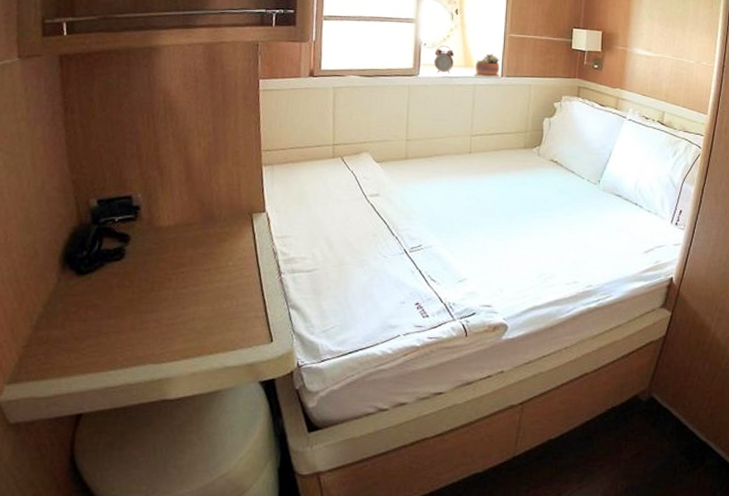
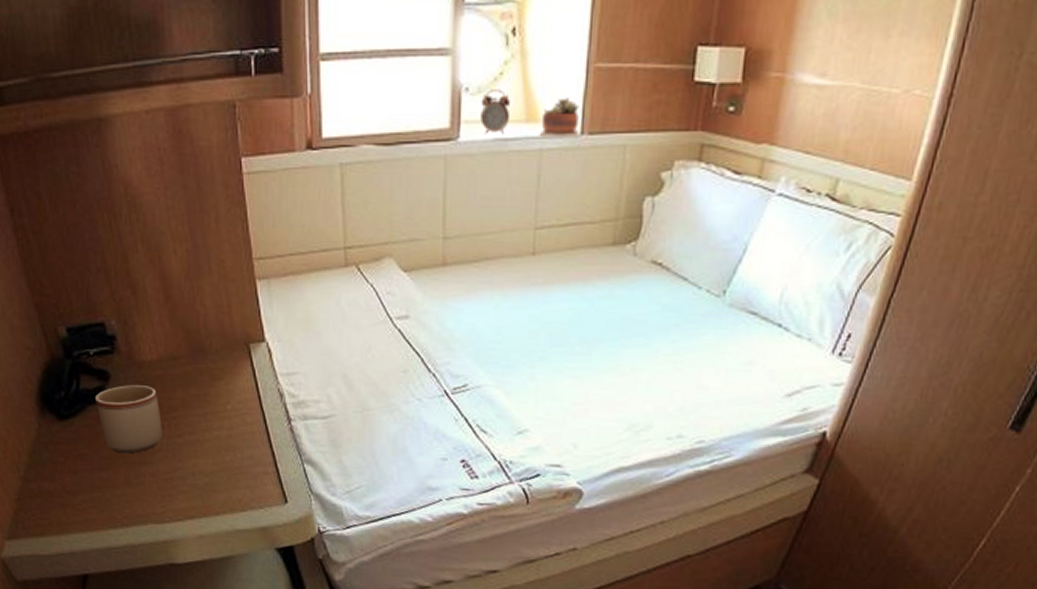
mug: none [113,246,171,303] -> present [95,385,163,454]

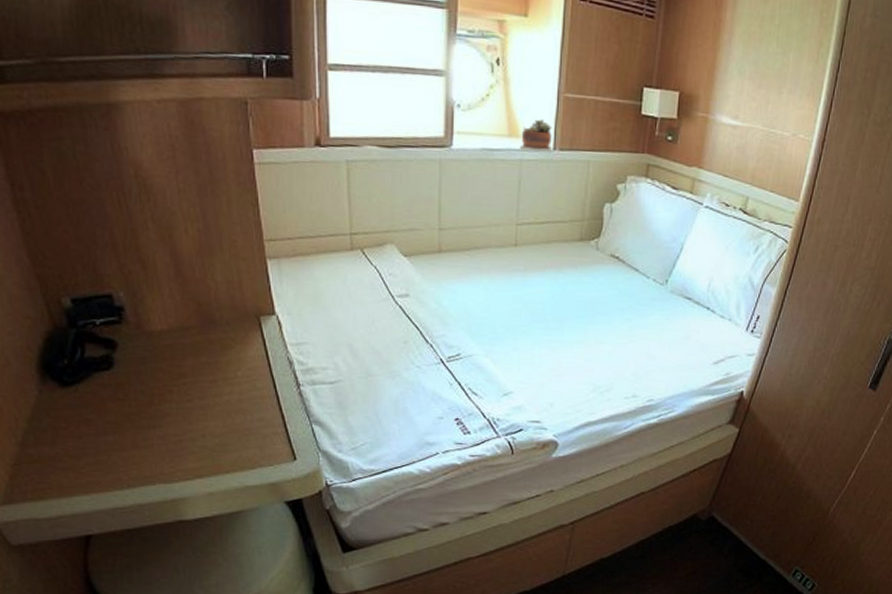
mug: present [95,385,163,454] -> none [101,353,172,418]
alarm clock: present [480,89,511,134] -> none [470,107,496,145]

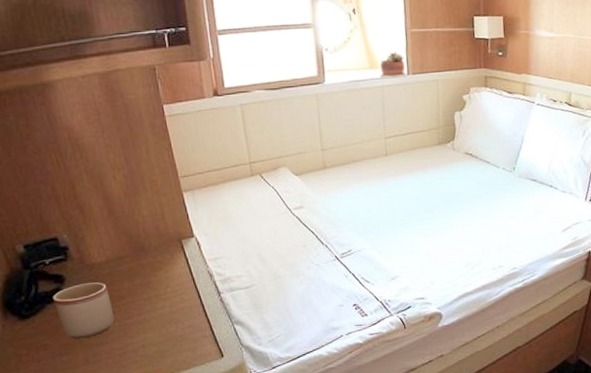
mug: none [101,353,172,418] -> present [53,282,115,339]

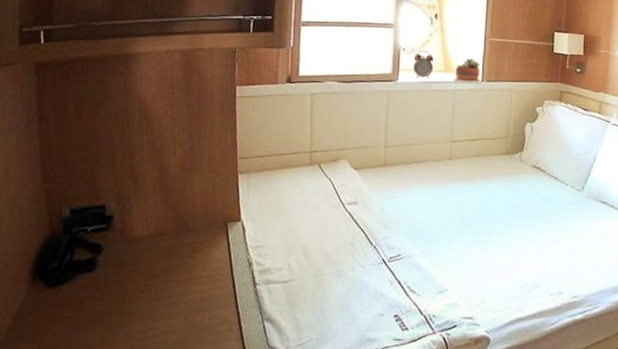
mug: present [53,282,115,339] -> none [85,256,143,316]
alarm clock: none [337,48,359,78] -> present [413,50,434,79]

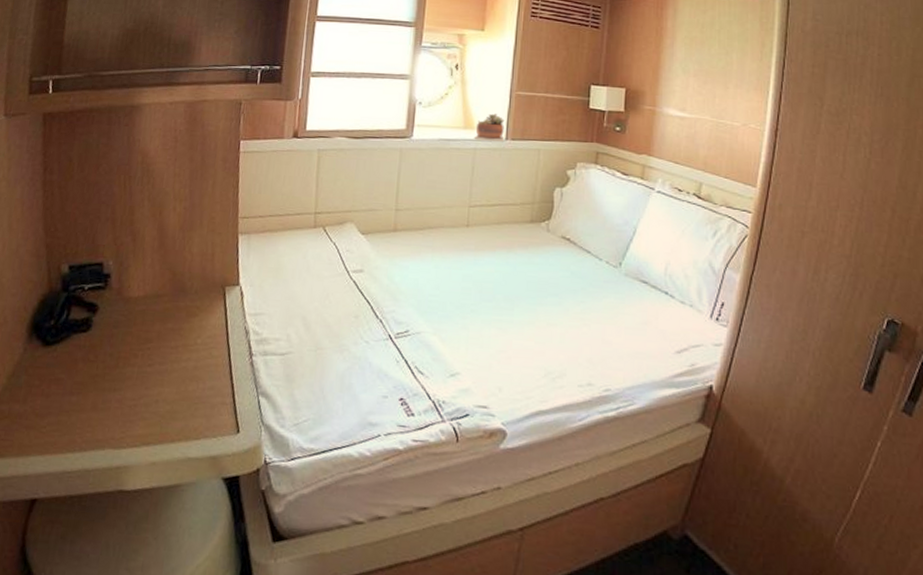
alarm clock: present [413,50,434,79] -> none [429,104,453,136]

